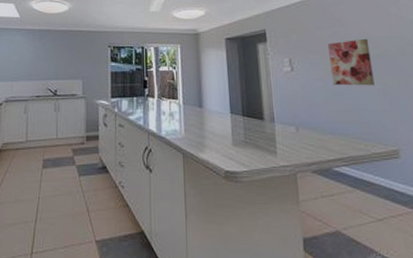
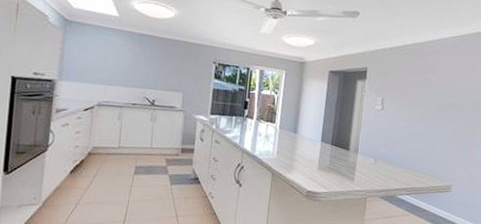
wall art: present [328,38,375,86] -> none [413,88,452,131]

